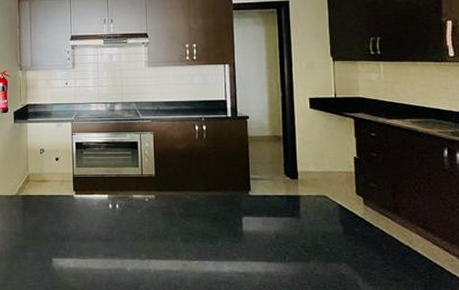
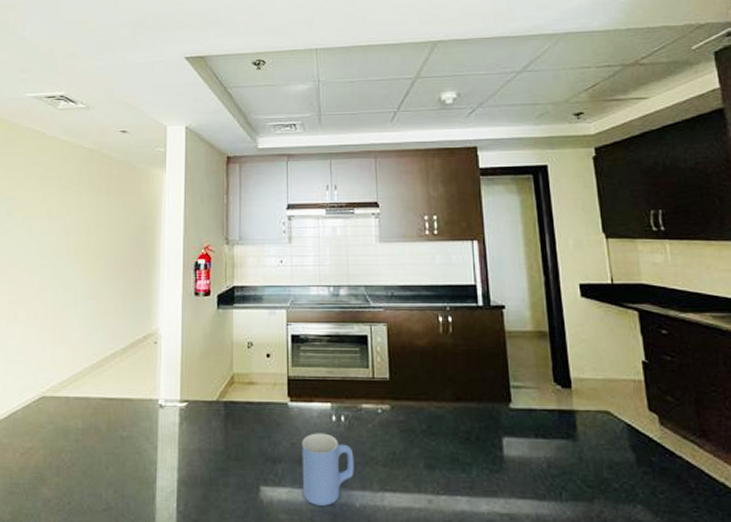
mug: none [85,217,126,271] -> present [302,433,354,506]

